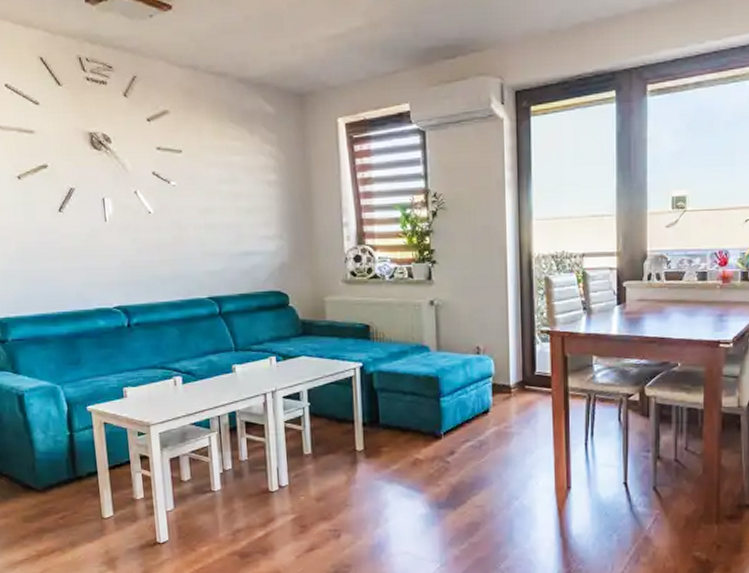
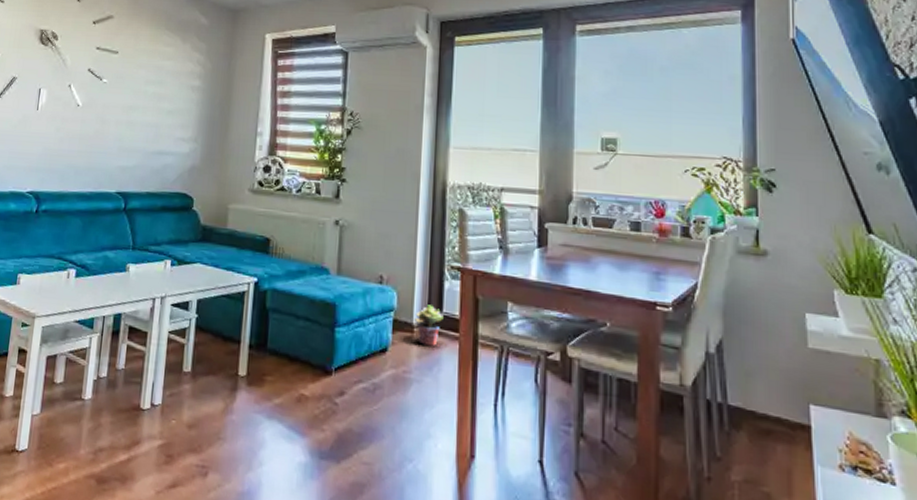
potted plant: none [512,367,537,403] -> present [415,305,444,346]

